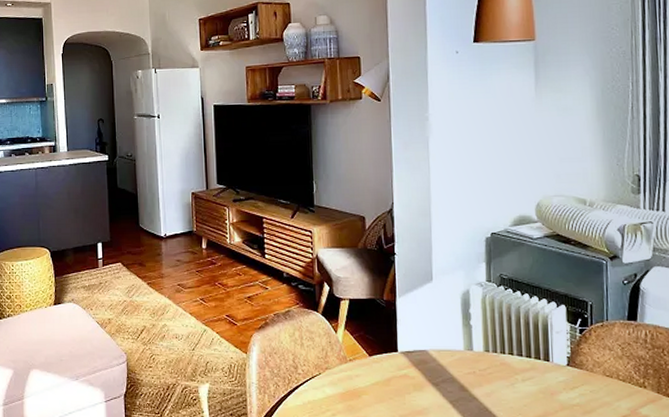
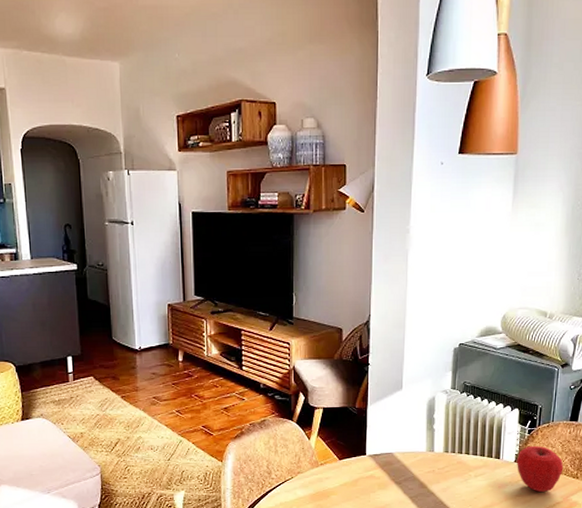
apple: none [569,347,627,402] -> present [516,445,564,492]

